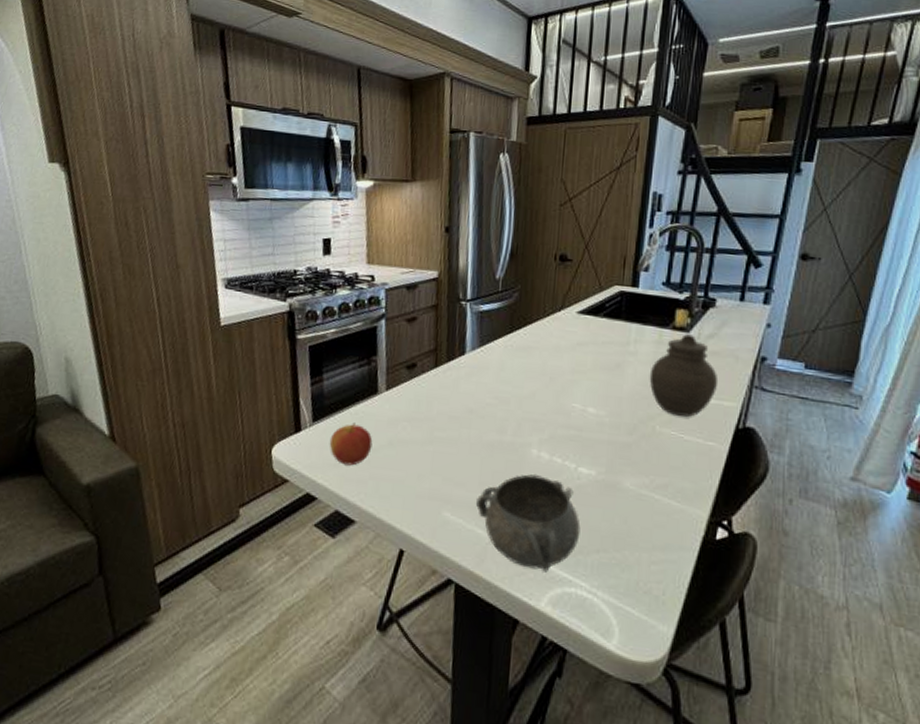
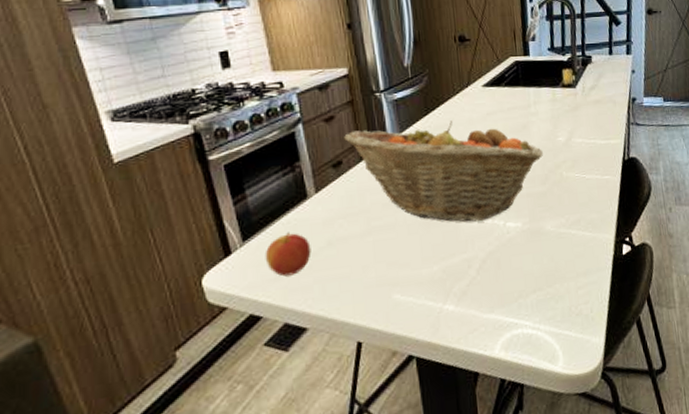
fruit basket: none [422,336,635,459] -> present [344,120,543,222]
decorative bowl: present [476,473,581,572] -> none [422,238,518,324]
jar: present [649,334,719,417] -> none [550,89,605,160]

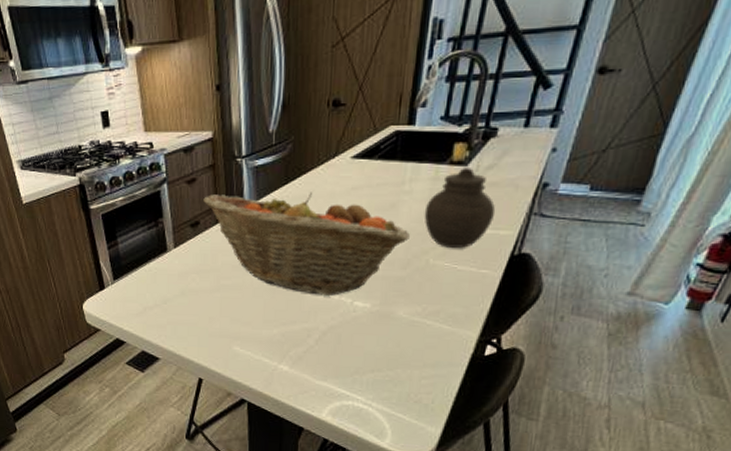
apple: present [265,232,311,277] -> none [130,278,167,314]
jar: none [550,89,605,160] -> present [424,168,496,248]

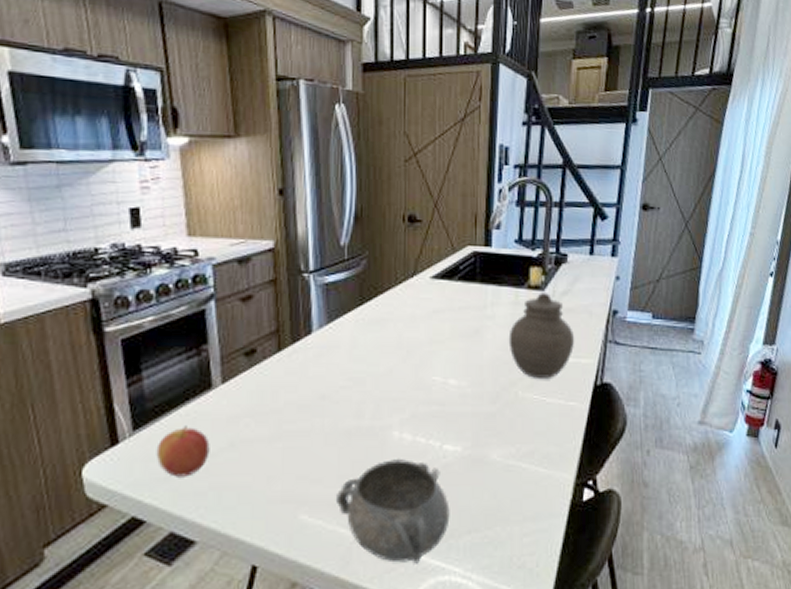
apple: none [130,278,167,314] -> present [156,426,210,477]
fruit basket: present [203,192,410,295] -> none [261,315,496,439]
decorative bowl: none [262,310,357,390] -> present [337,458,450,564]

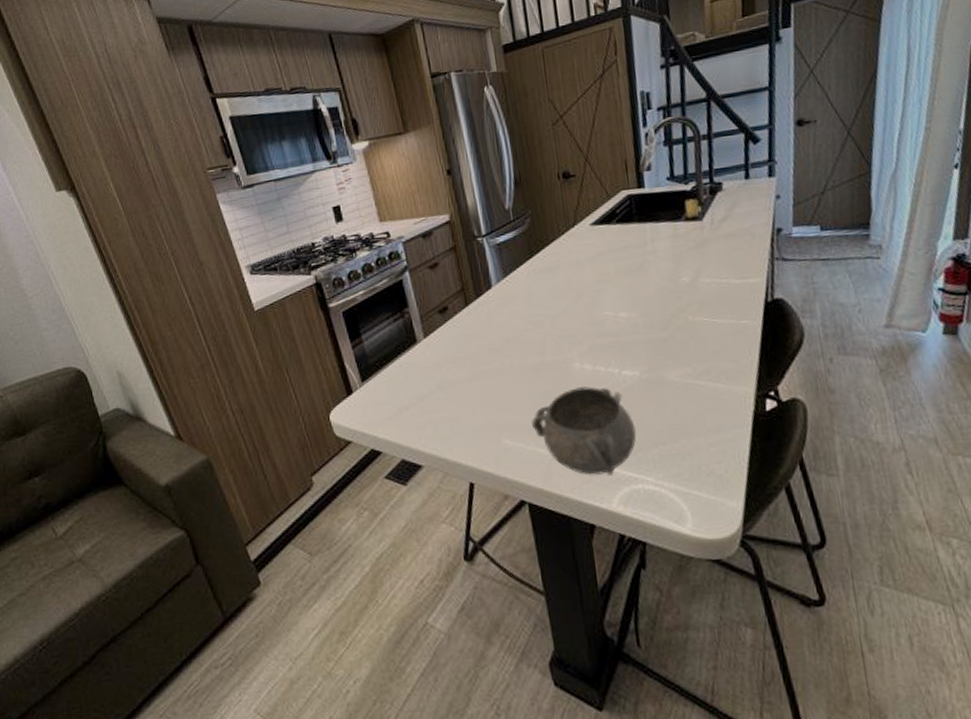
apple: present [156,426,210,477] -> none [381,375,423,416]
jar: present [508,293,575,378] -> none [671,222,740,303]

